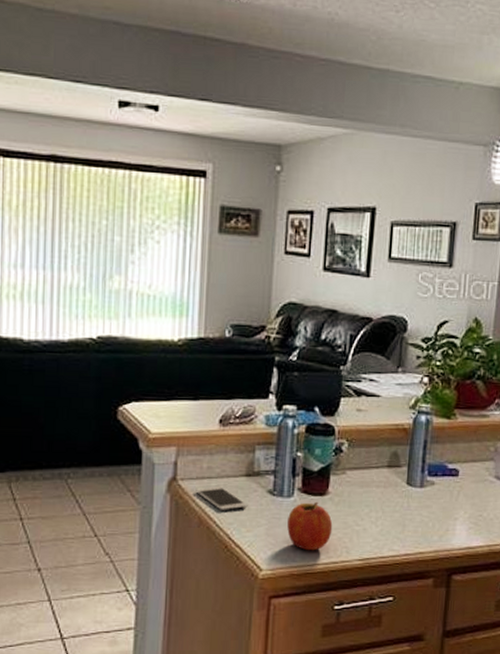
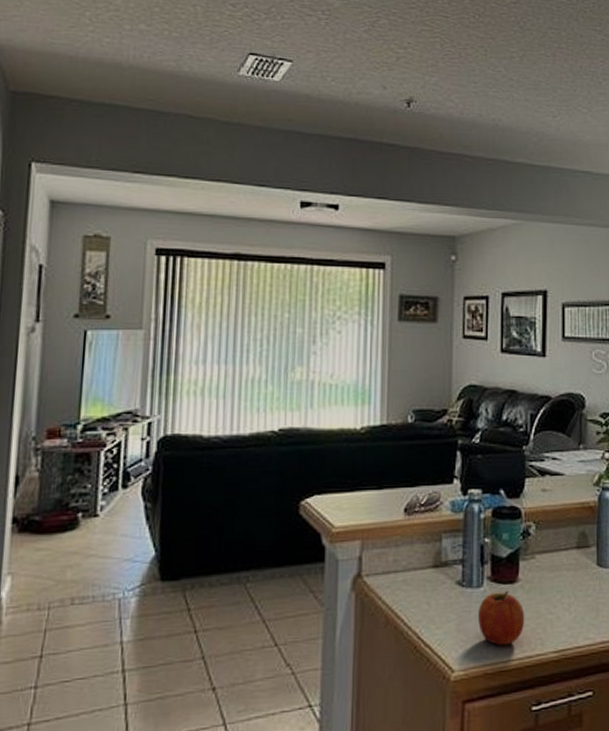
smartphone: present [195,486,248,511] -> none [381,581,437,608]

